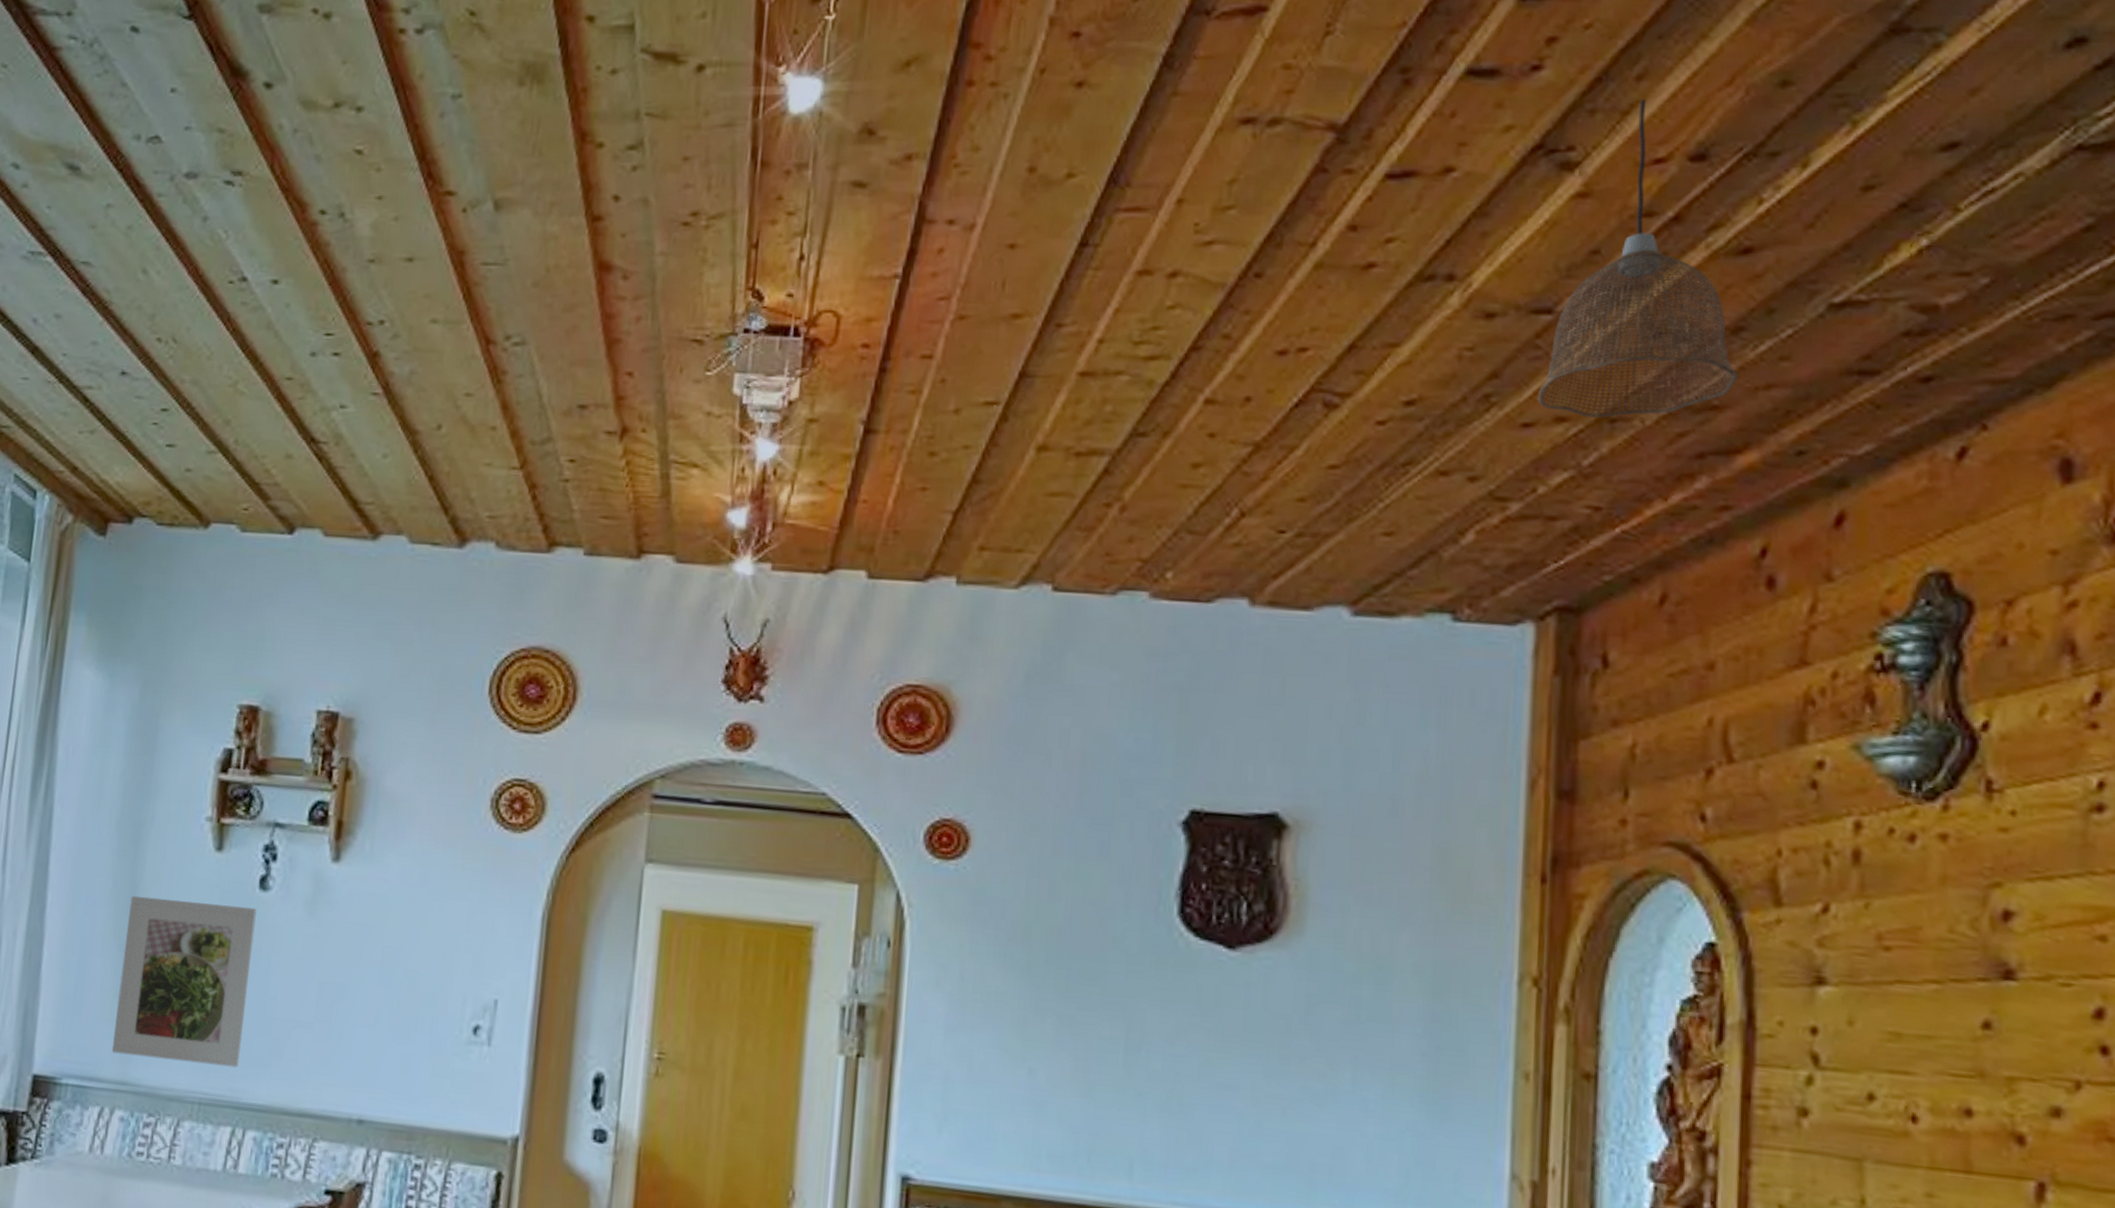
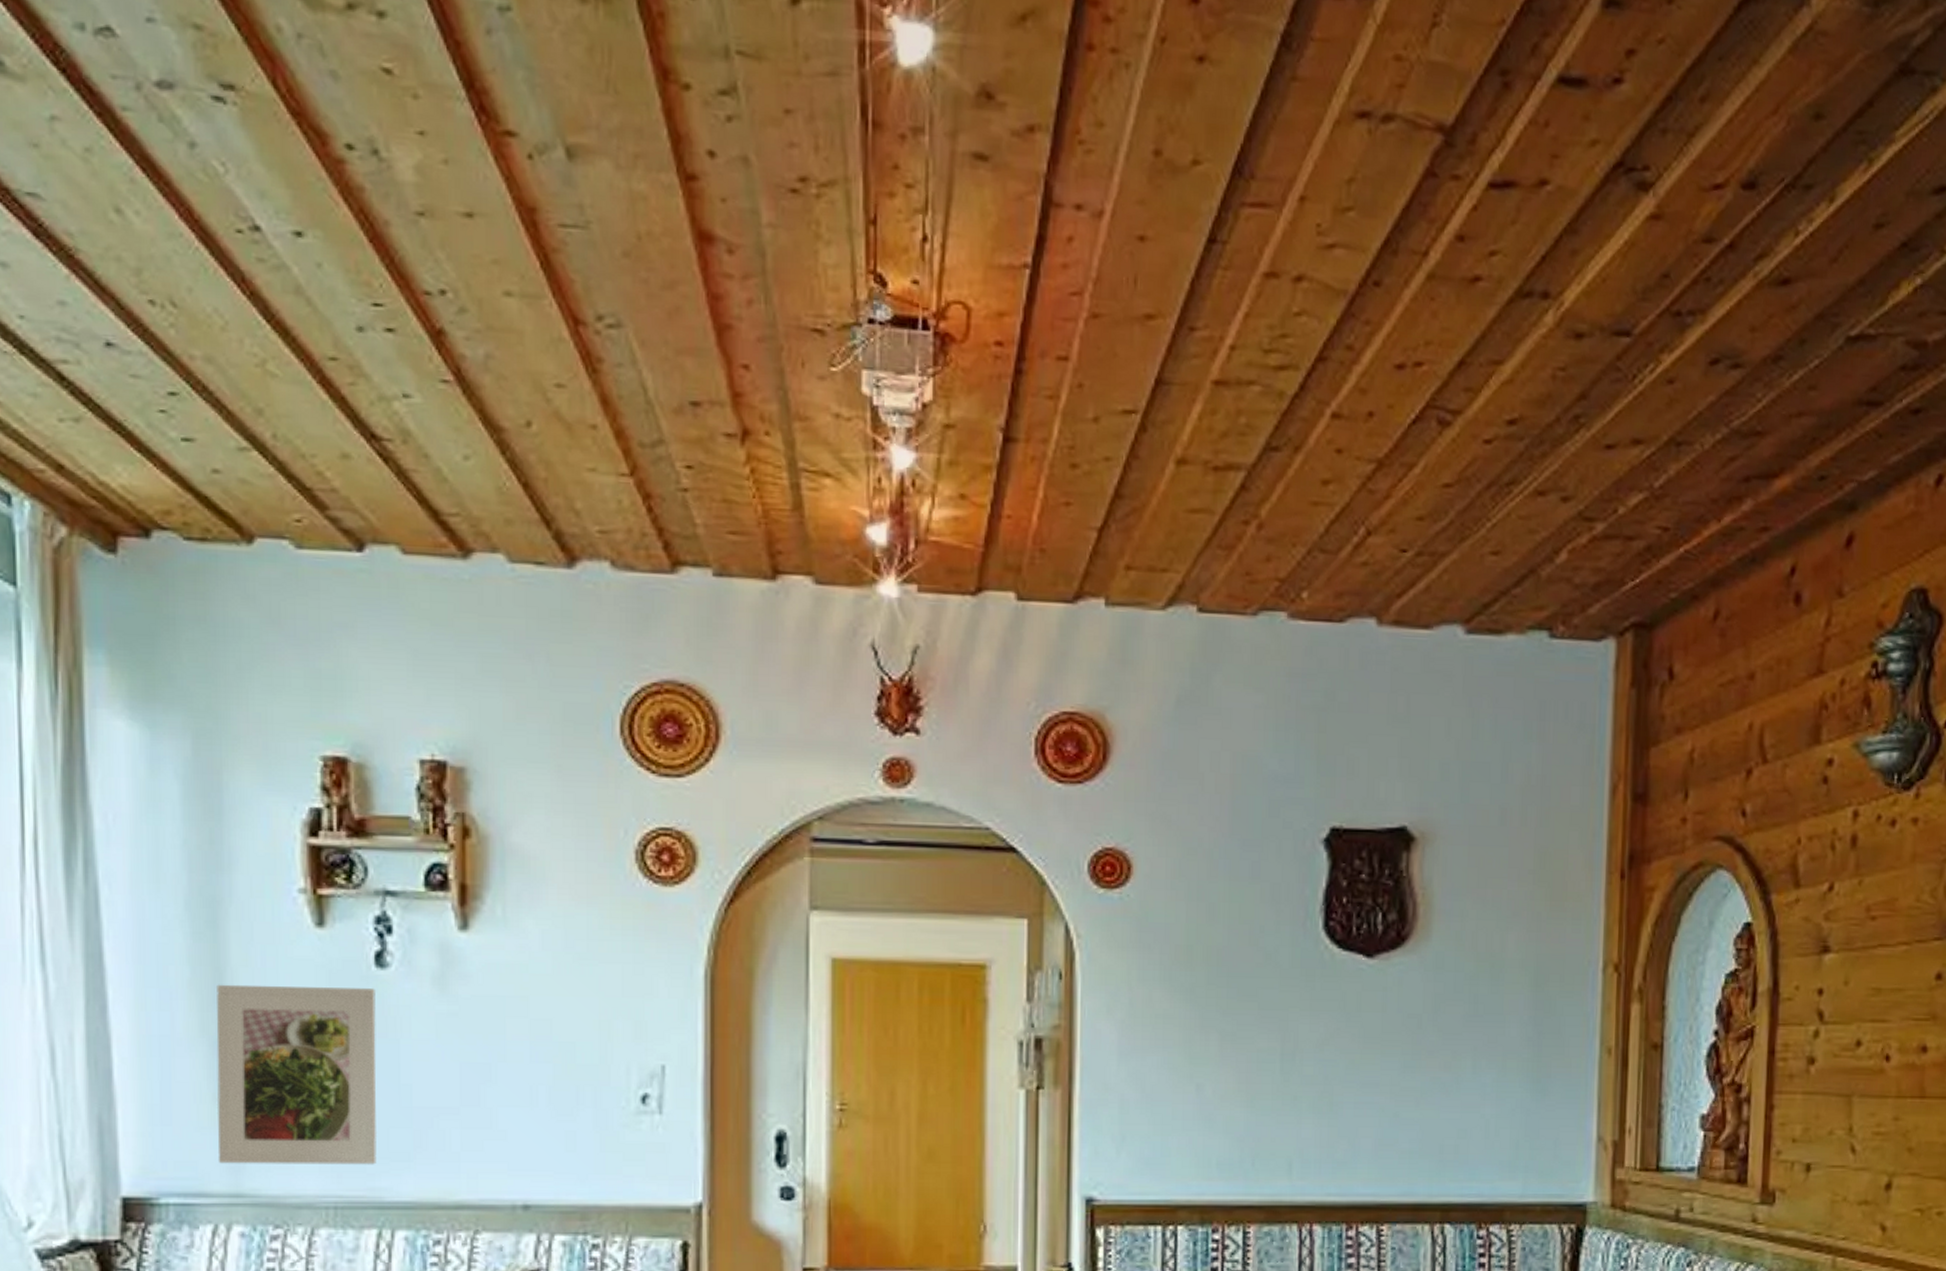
pendant lamp: present [1537,99,1738,418] -> none [1618,122,1777,441]

